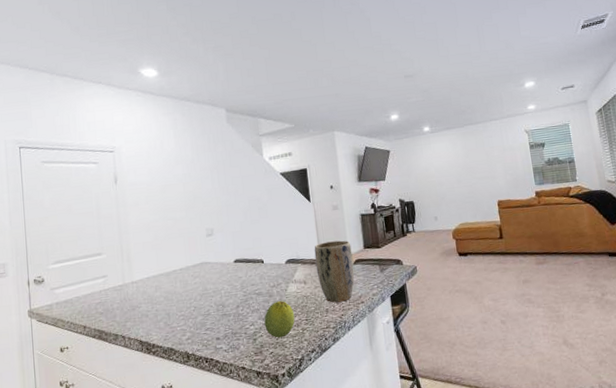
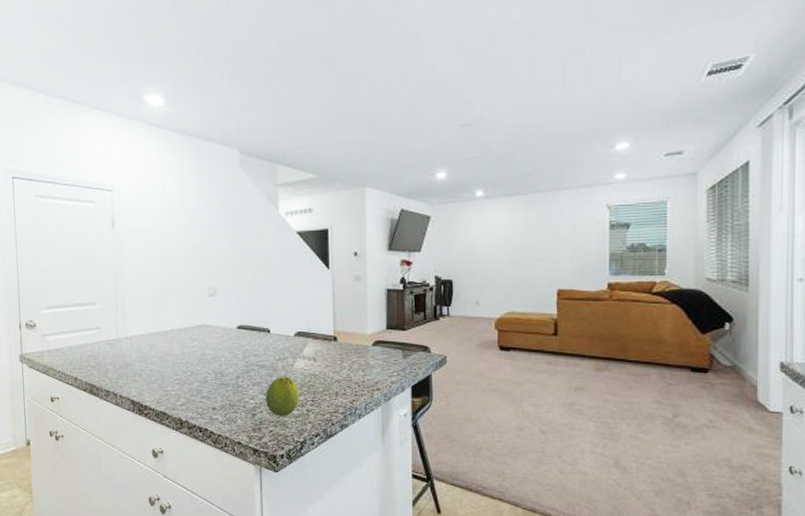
plant pot: present [314,240,354,303] -> none [328,317,372,386]

